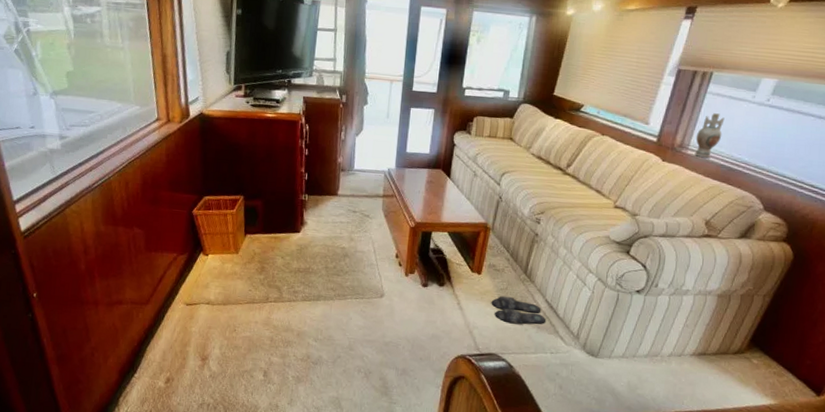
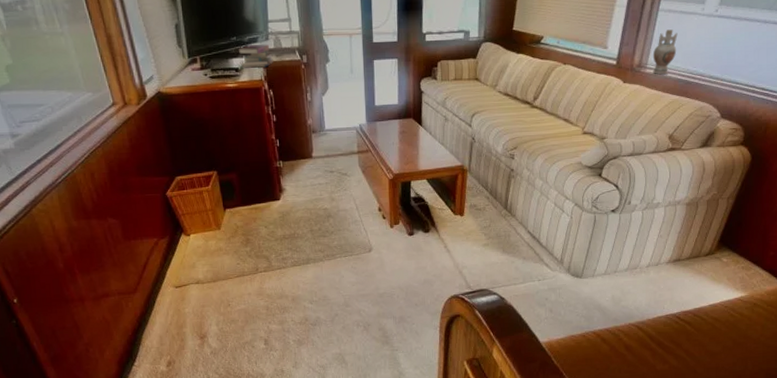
books: none [282,79,314,102] -> present [239,45,273,68]
slippers: present [491,295,546,324] -> none [476,233,530,259]

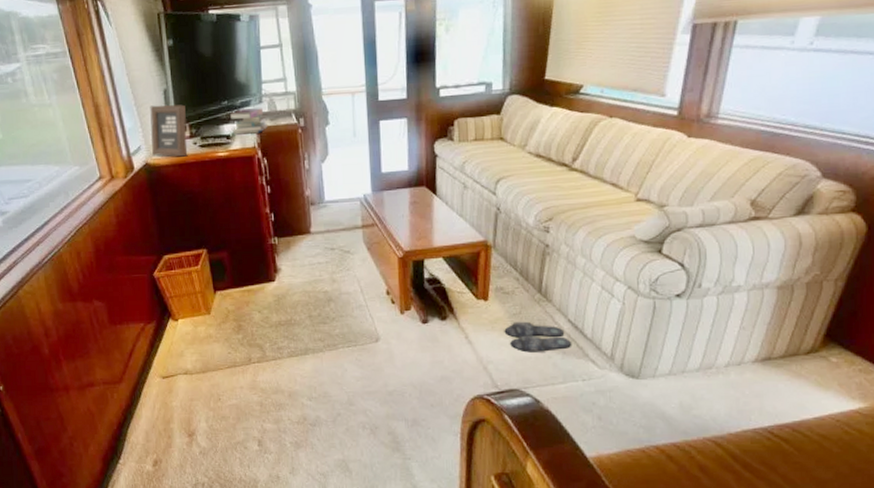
picture frame: none [162,38,199,87] -> present [150,104,188,157]
slippers: none [476,233,530,259] -> present [504,321,571,353]
decorative bottle: present [652,29,678,75] -> none [725,69,759,126]

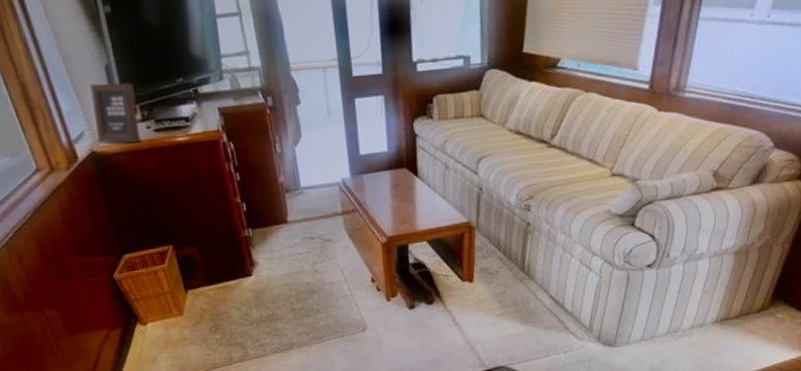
books: present [230,108,267,135] -> none [187,86,231,117]
slippers: present [504,321,571,353] -> none [490,300,553,330]

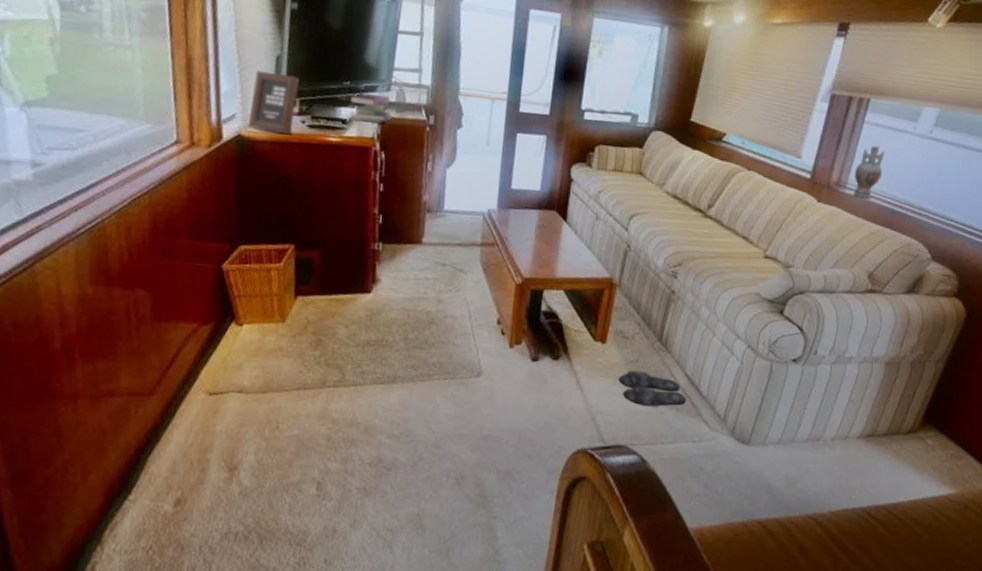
books: none [187,86,231,117] -> present [351,94,392,124]
slippers: none [490,300,553,330] -> present [618,370,686,406]
decorative bottle: none [692,42,722,99] -> present [853,146,885,199]

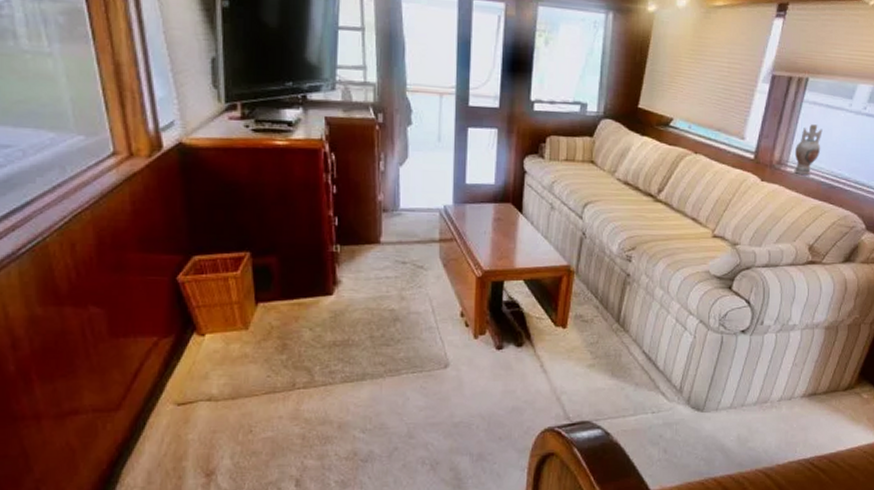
picture frame: present [249,70,299,135] -> none [189,74,238,140]
books: present [351,94,392,124] -> none [295,94,339,124]
slippers: present [618,370,686,406] -> none [580,351,644,383]

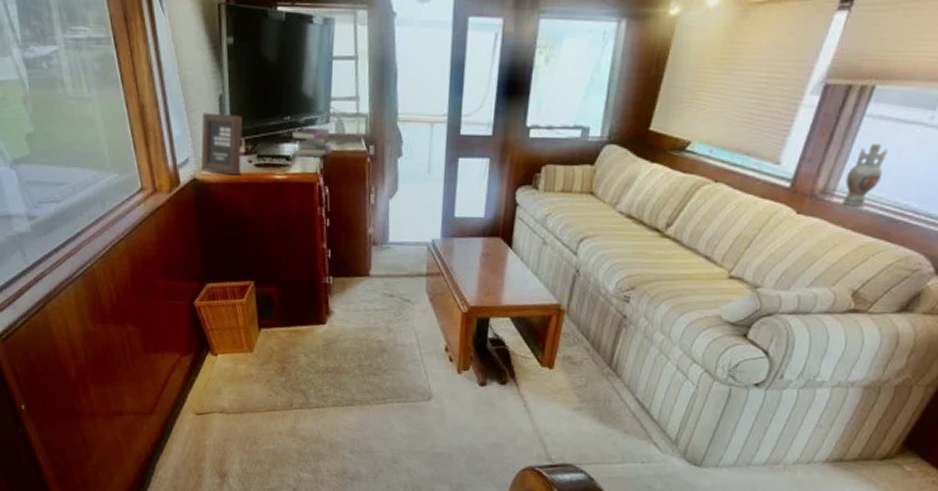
picture frame: none [189,74,238,140] -> present [202,112,242,175]
books: none [295,94,339,124] -> present [292,128,333,158]

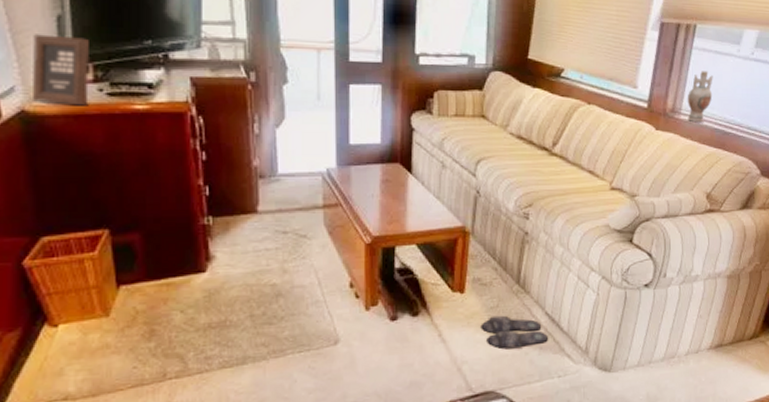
books: present [292,128,333,158] -> none [155,53,206,85]
slippers: none [566,394,635,429] -> present [480,315,548,350]

